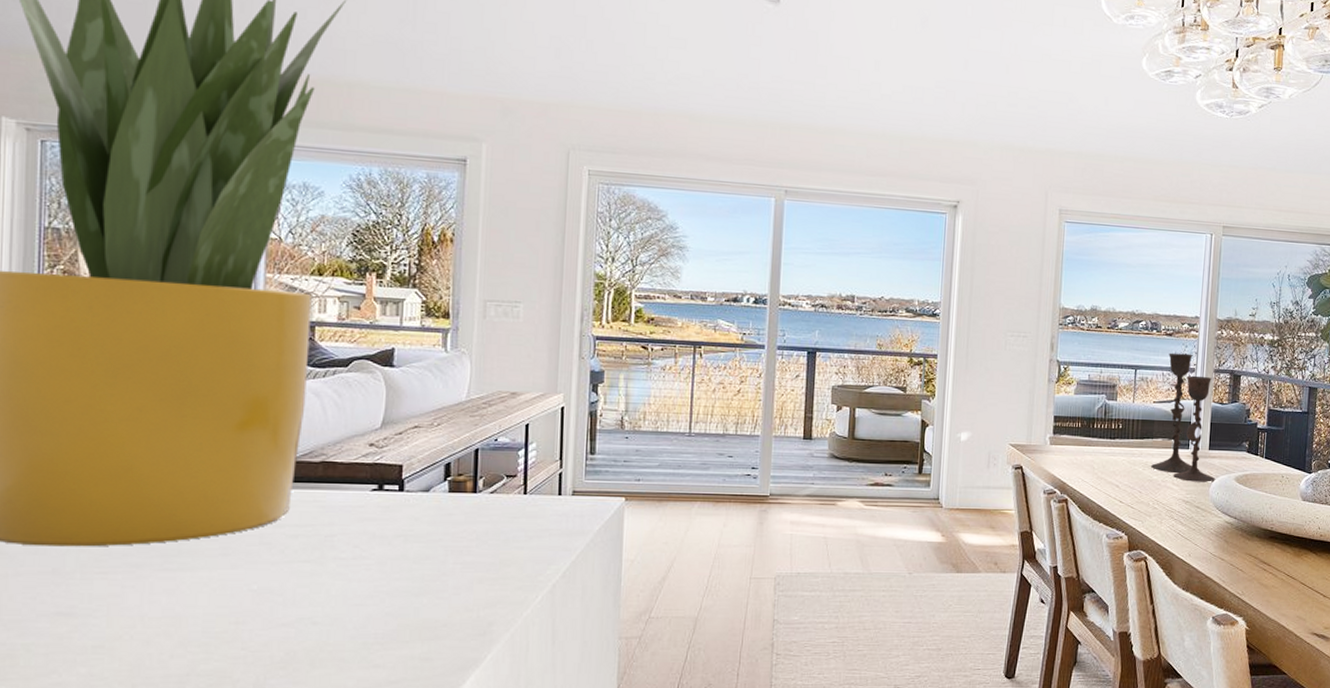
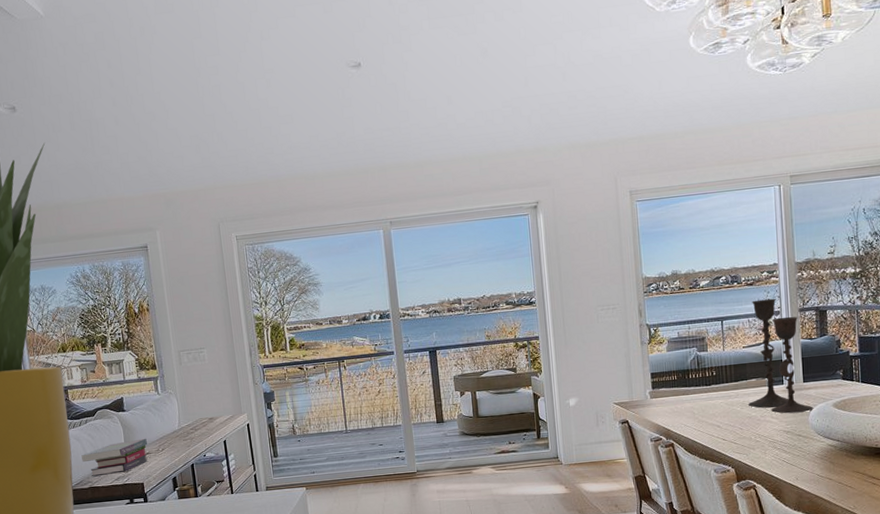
books: none [318,406,418,449] -> present [81,438,147,477]

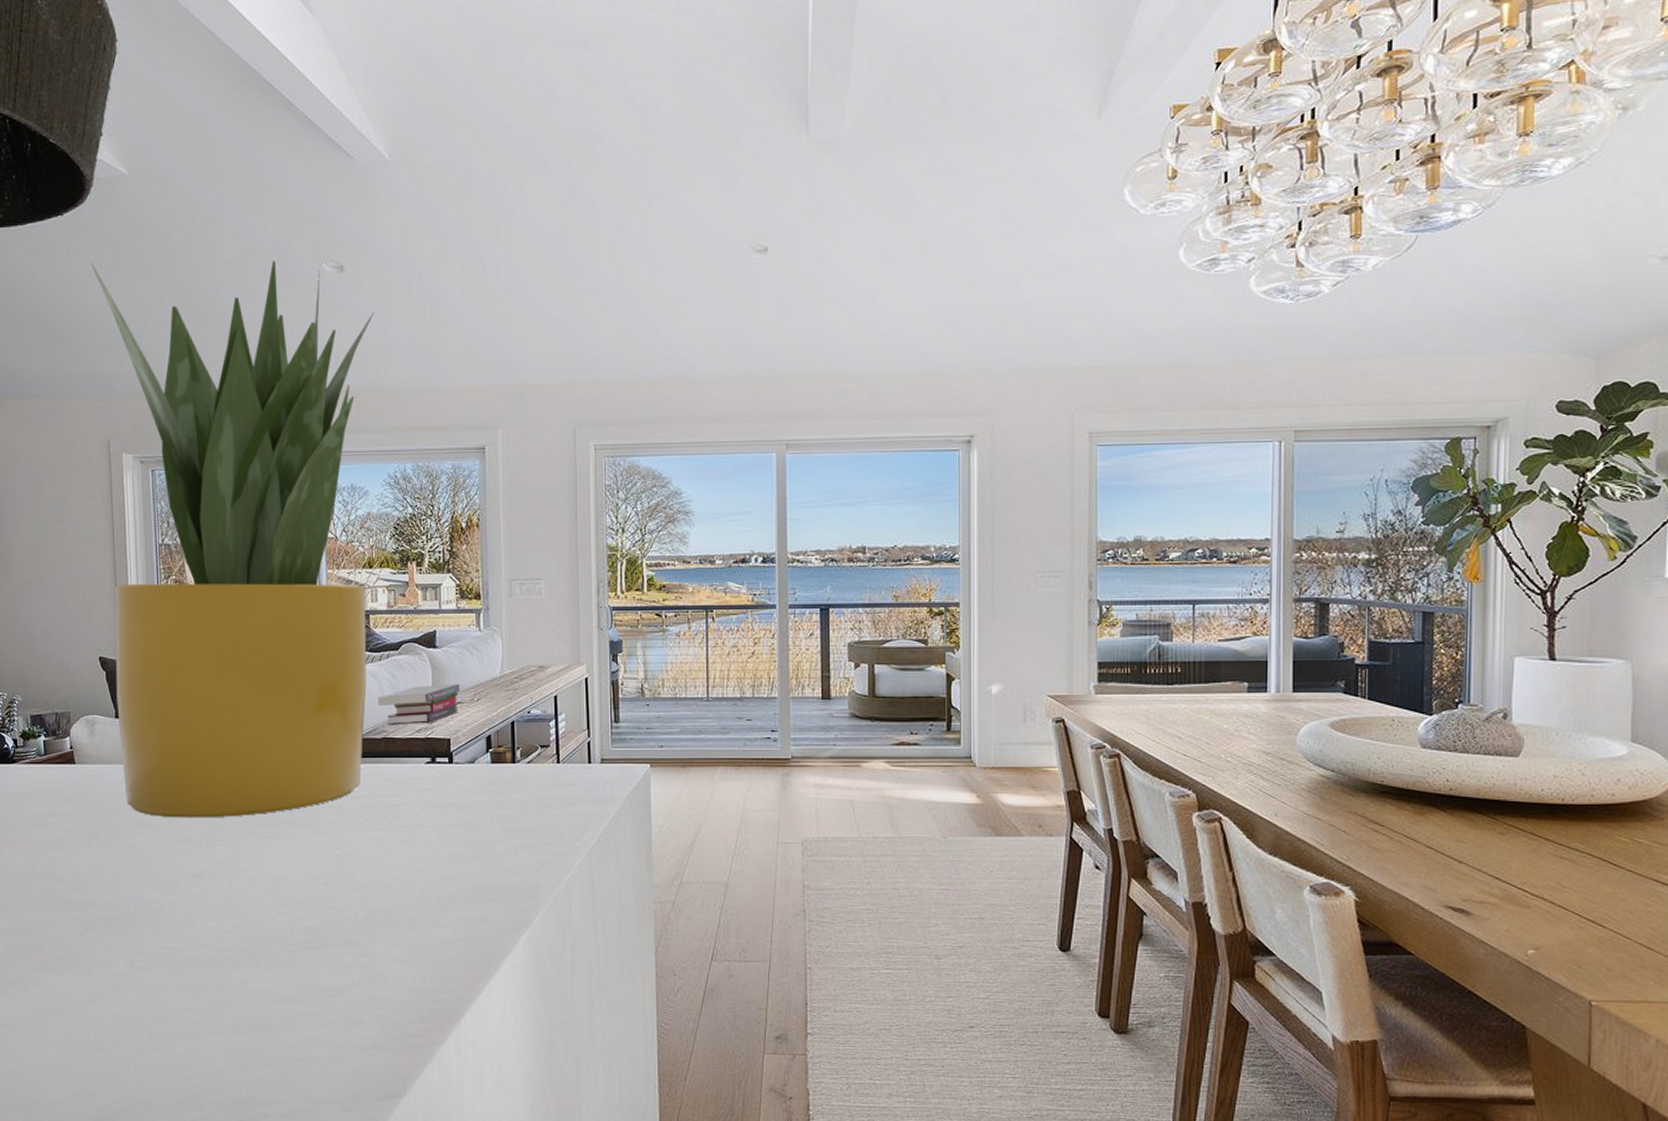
candlestick: present [748,298,813,414] -> none [1220,582,1303,730]

